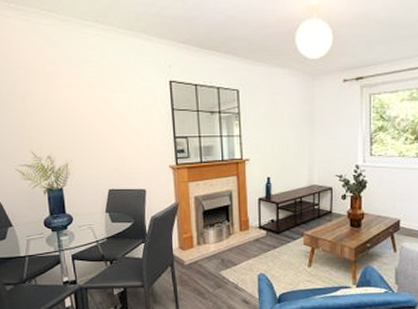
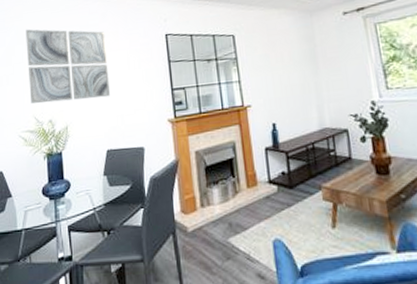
wall art: none [15,57,112,139] -> present [26,29,111,104]

